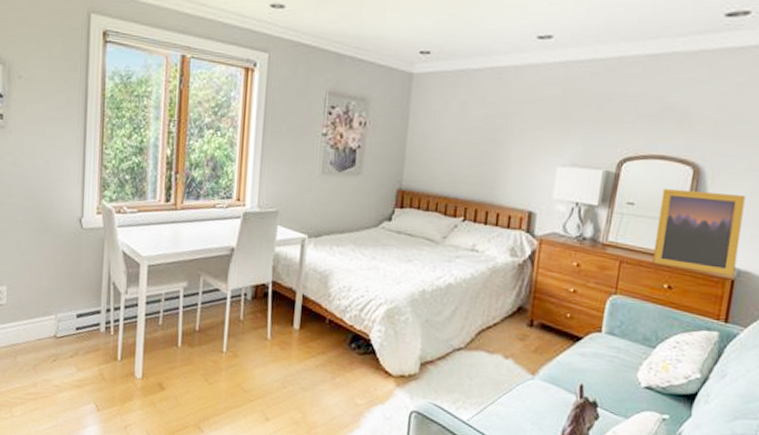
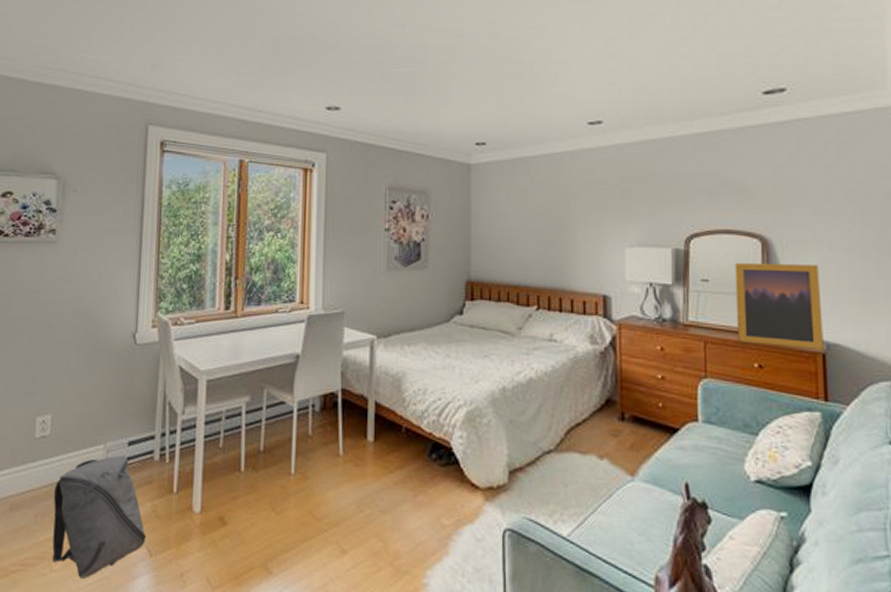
backpack: none [11,325,94,425] -> present [51,455,146,580]

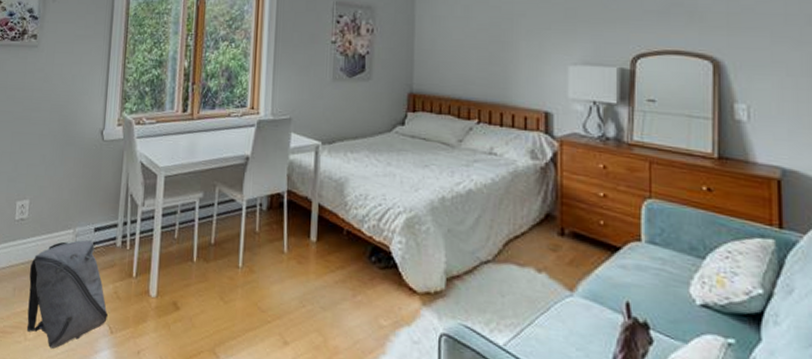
picture frame: present [734,263,824,351] -> none [683,85,779,177]

